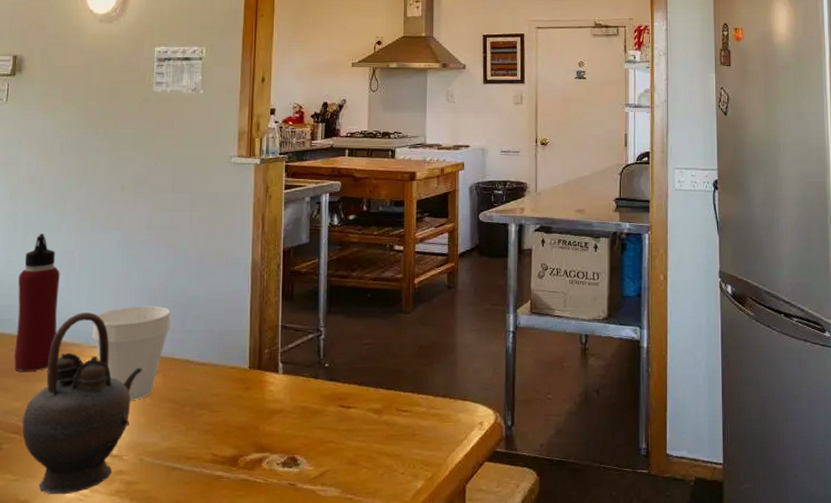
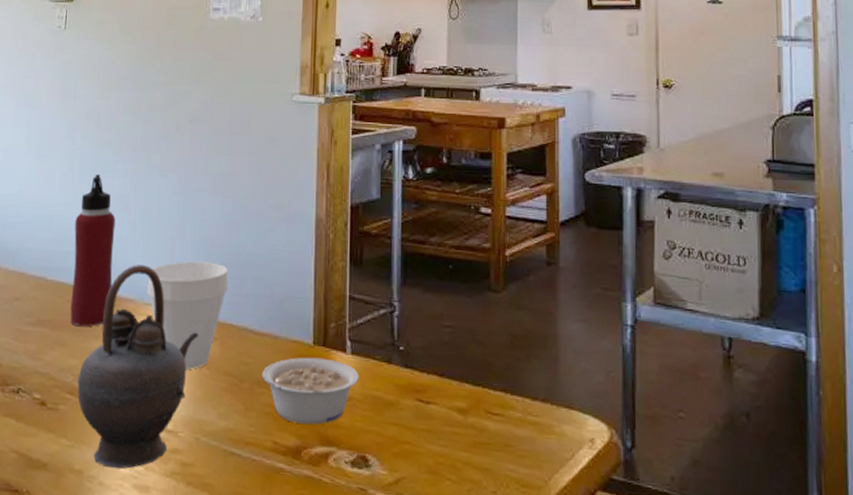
legume: none [202,379,290,436] -> present [262,357,359,425]

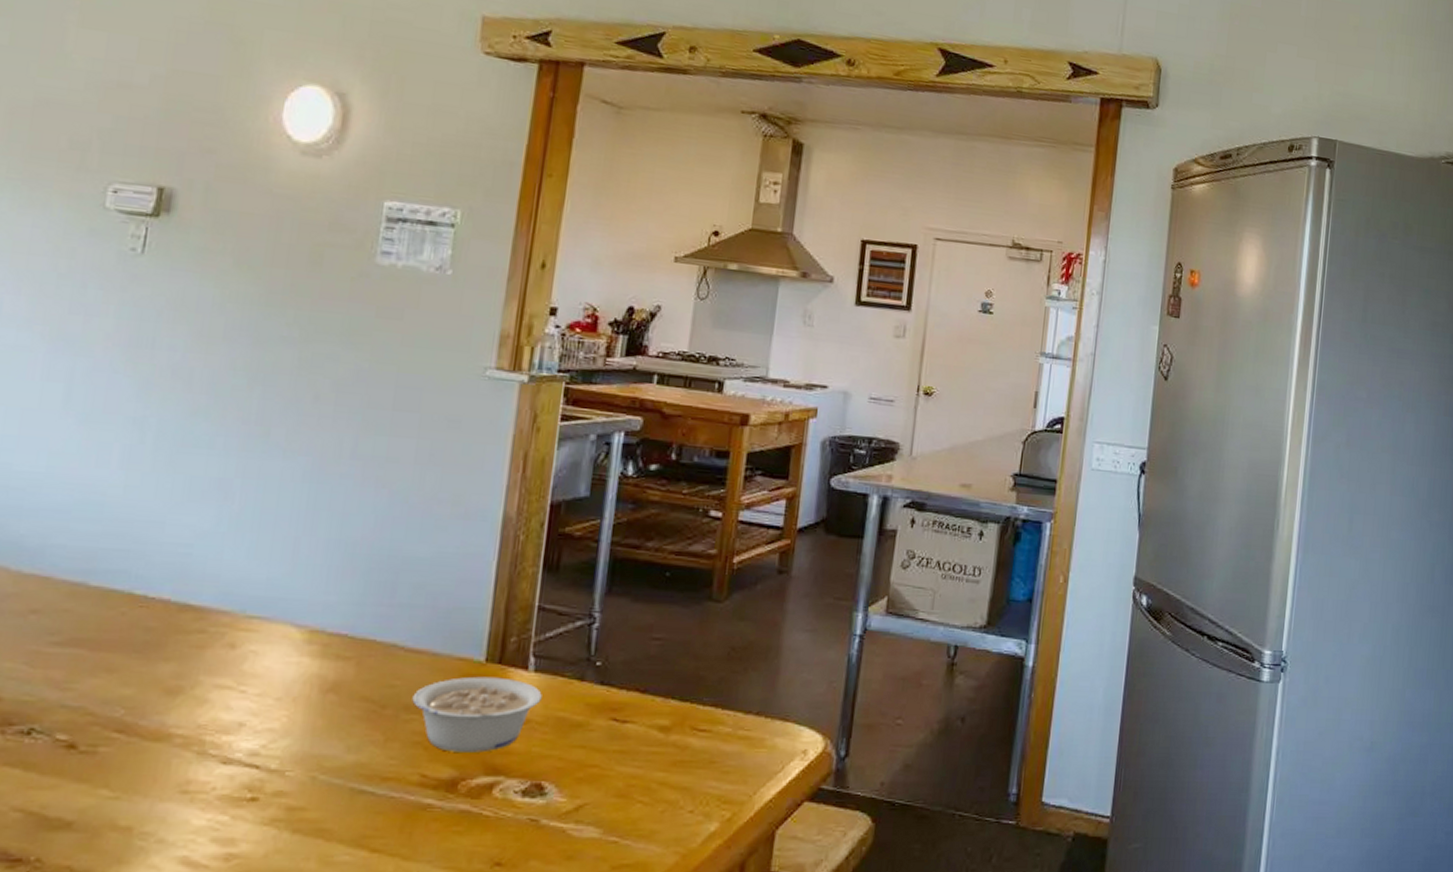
water bottle: present [70,175,116,327] -> none [124,451,209,647]
teapot: present [77,265,198,470] -> none [130,568,325,821]
cup: present [147,261,228,369] -> none [251,564,376,695]

